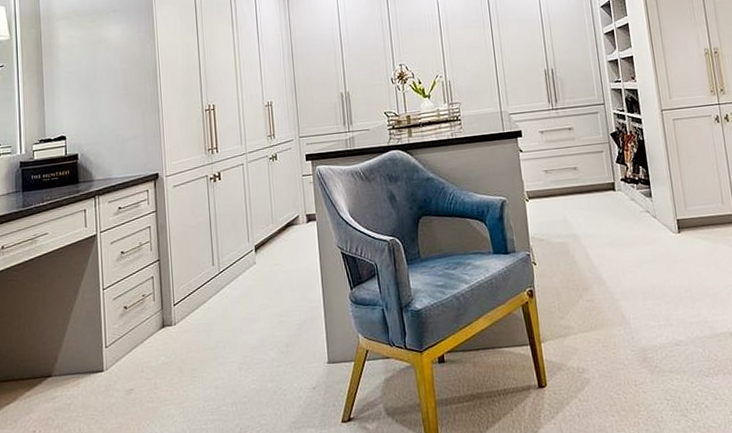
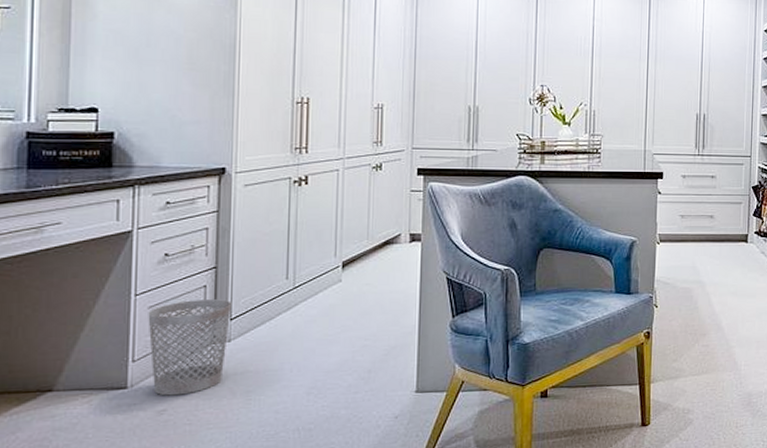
wastebasket: none [113,287,174,377] -> present [148,299,232,396]

